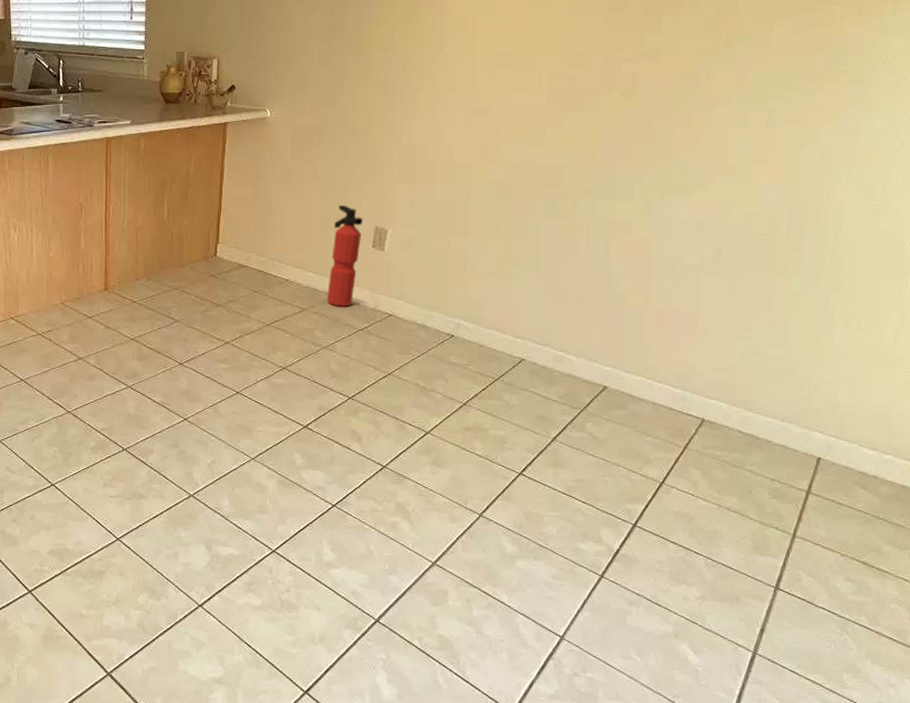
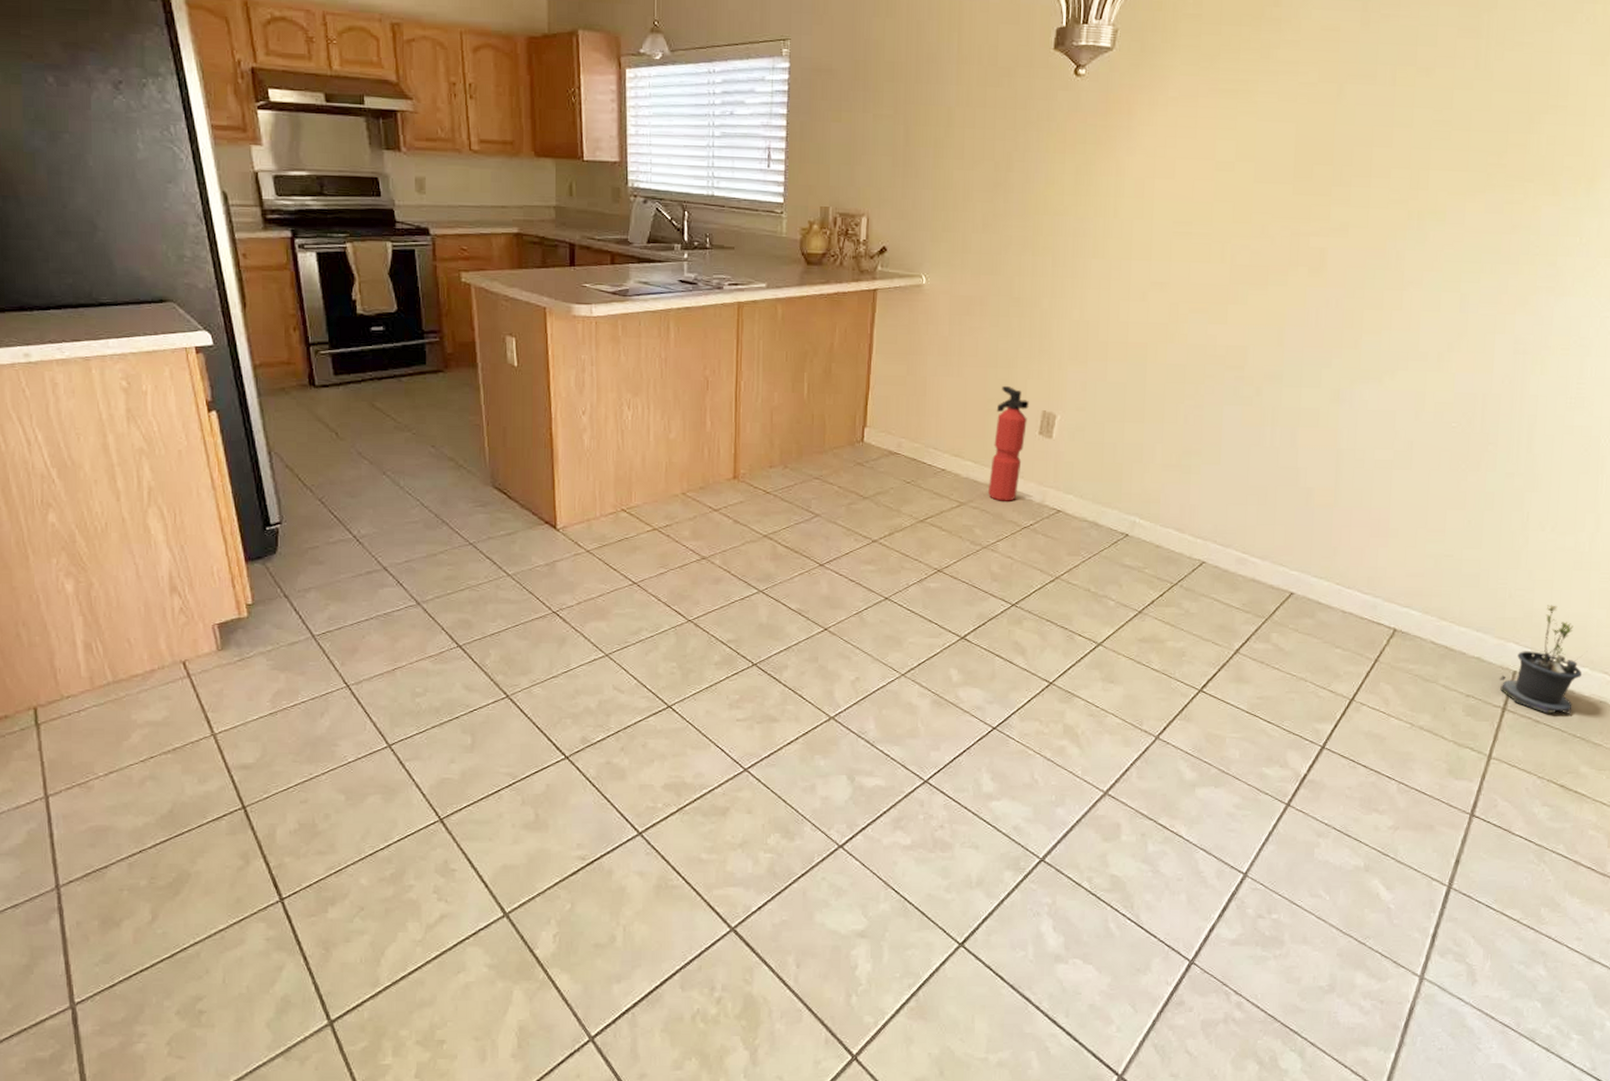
potted plant: none [803,397,886,499] -> present [1499,605,1583,715]

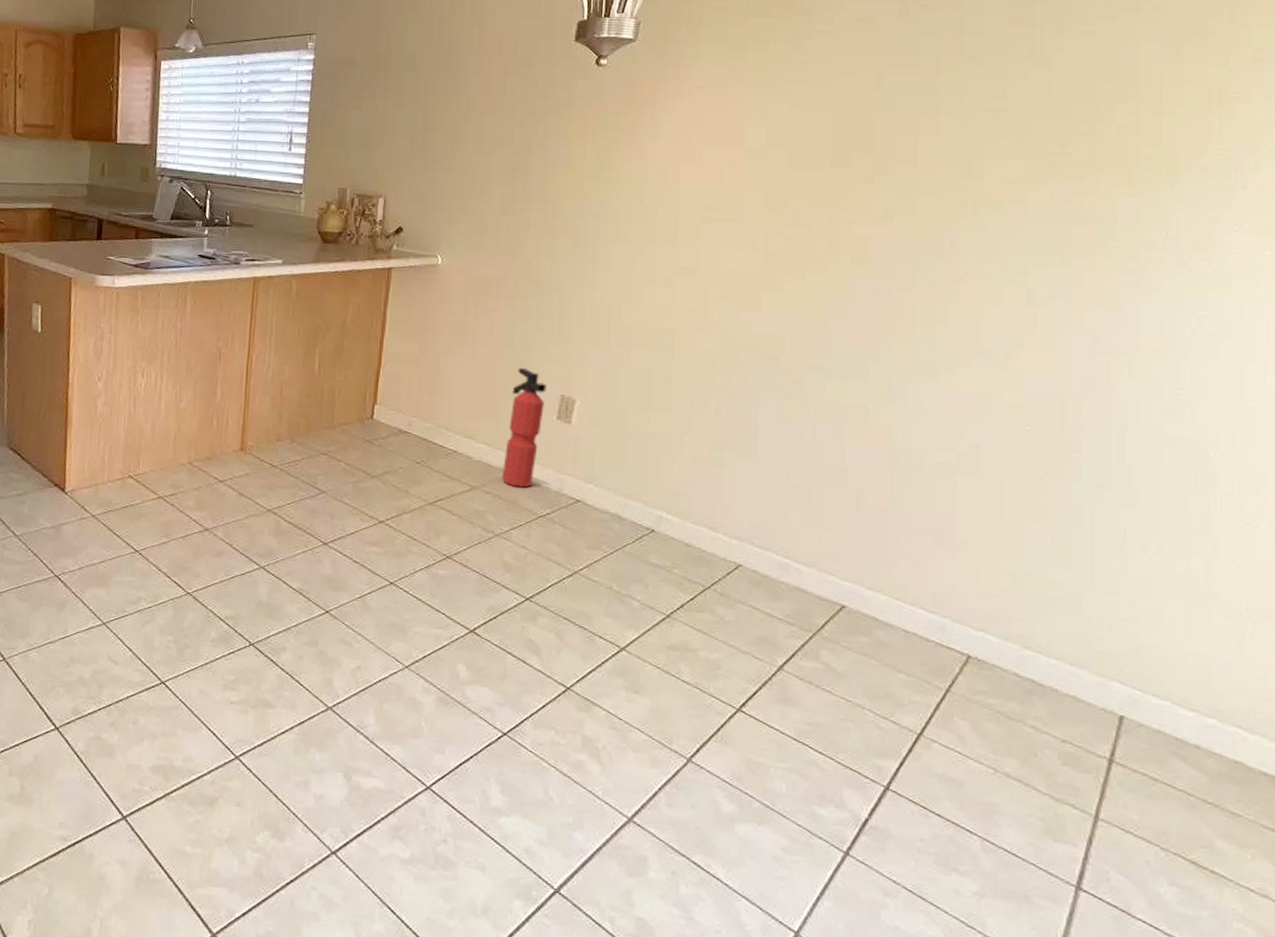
potted plant: present [1499,605,1583,715] -> none [1102,640,1209,775]

